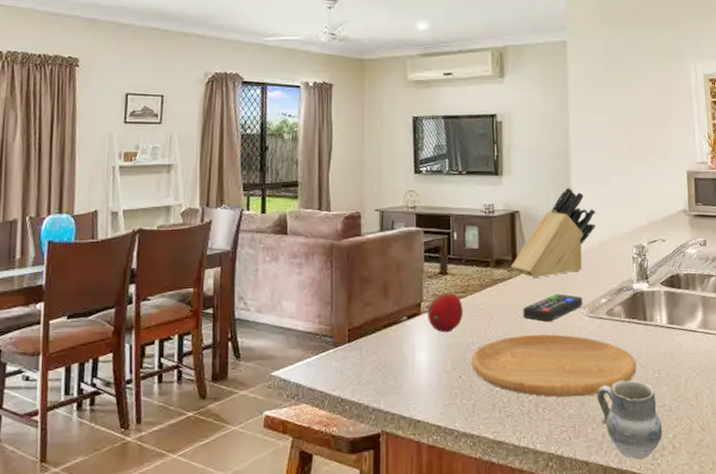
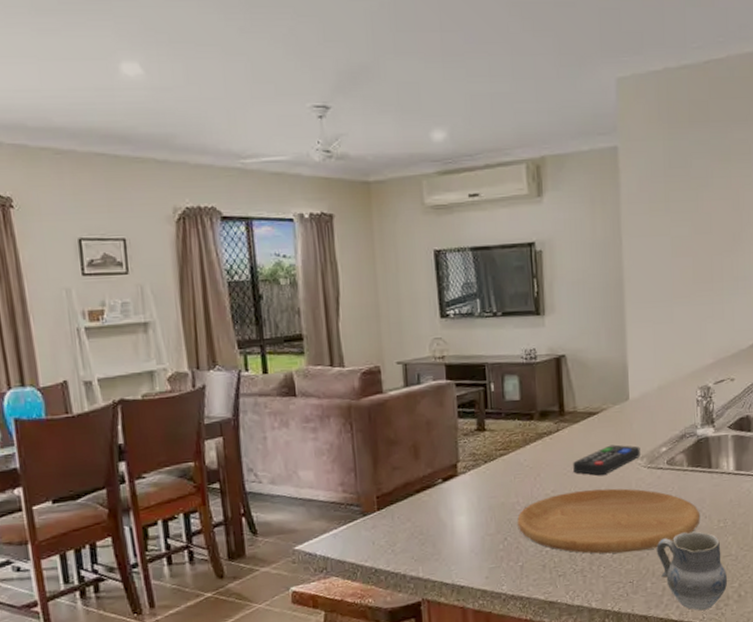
fruit: present [428,292,463,333] -> none [465,450,505,494]
knife block: present [511,187,596,279] -> none [558,324,655,430]

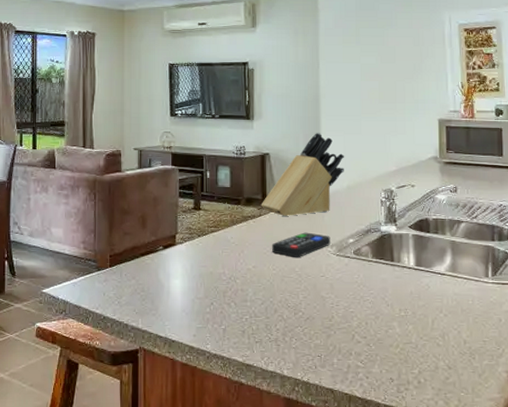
cutting board: present [517,488,701,554] -> none [223,269,383,329]
knife block: none [558,324,655,430] -> present [261,132,345,217]
cup: present [656,531,728,611] -> none [343,317,408,392]

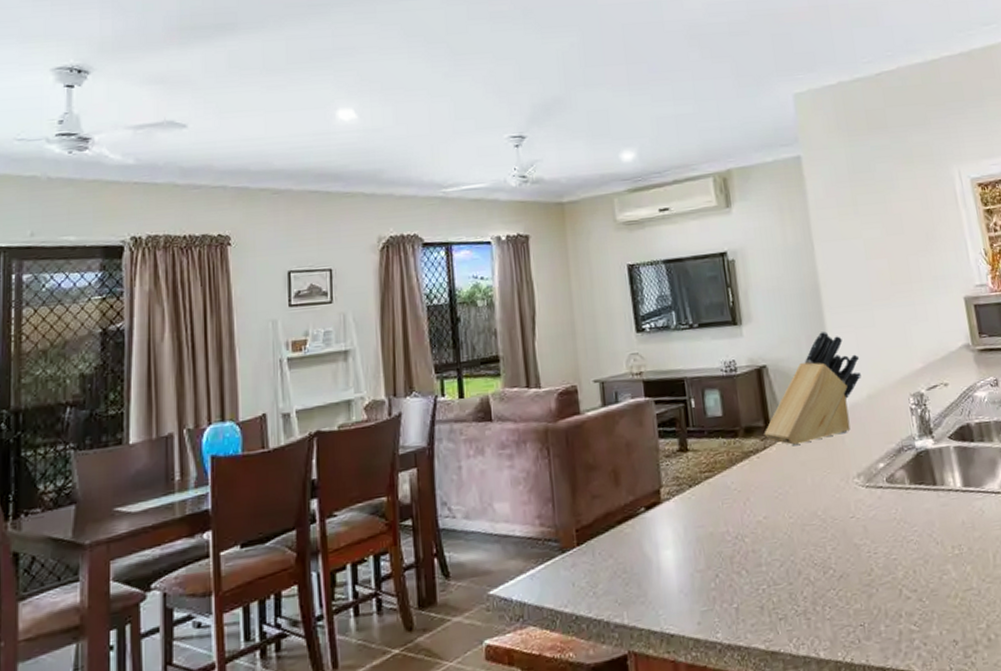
remote control: present [272,232,331,257] -> none [784,461,857,497]

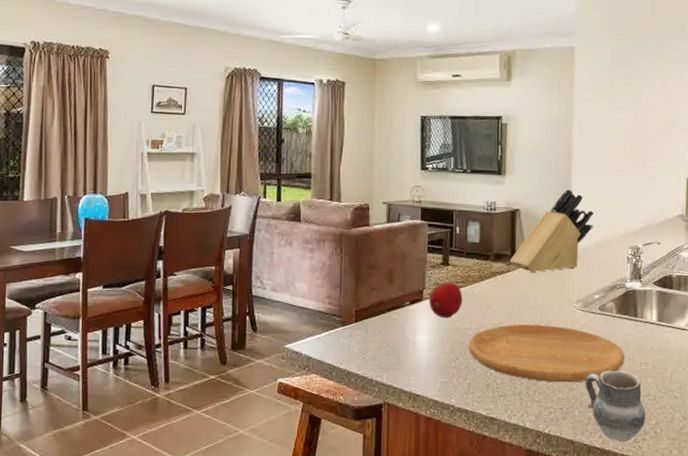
fruit: none [669,473,713,524] -> present [429,282,462,318]
cutting board: none [728,511,932,591] -> present [469,325,625,383]
cup: none [886,560,973,660] -> present [585,370,646,442]

